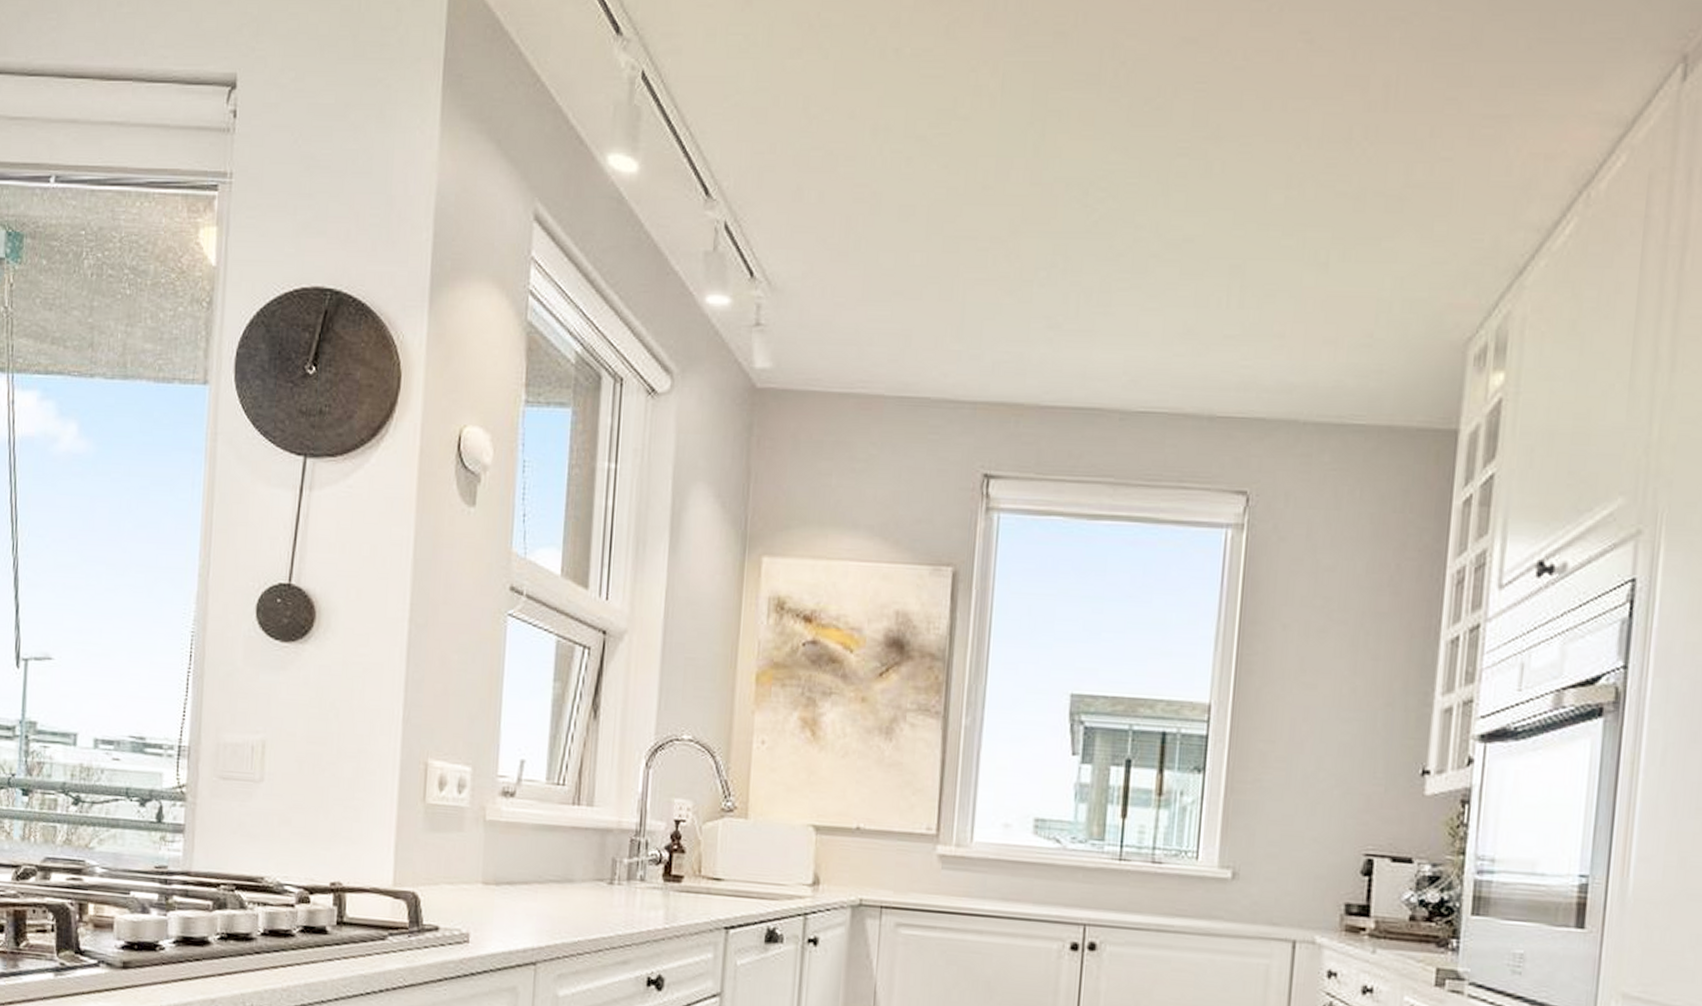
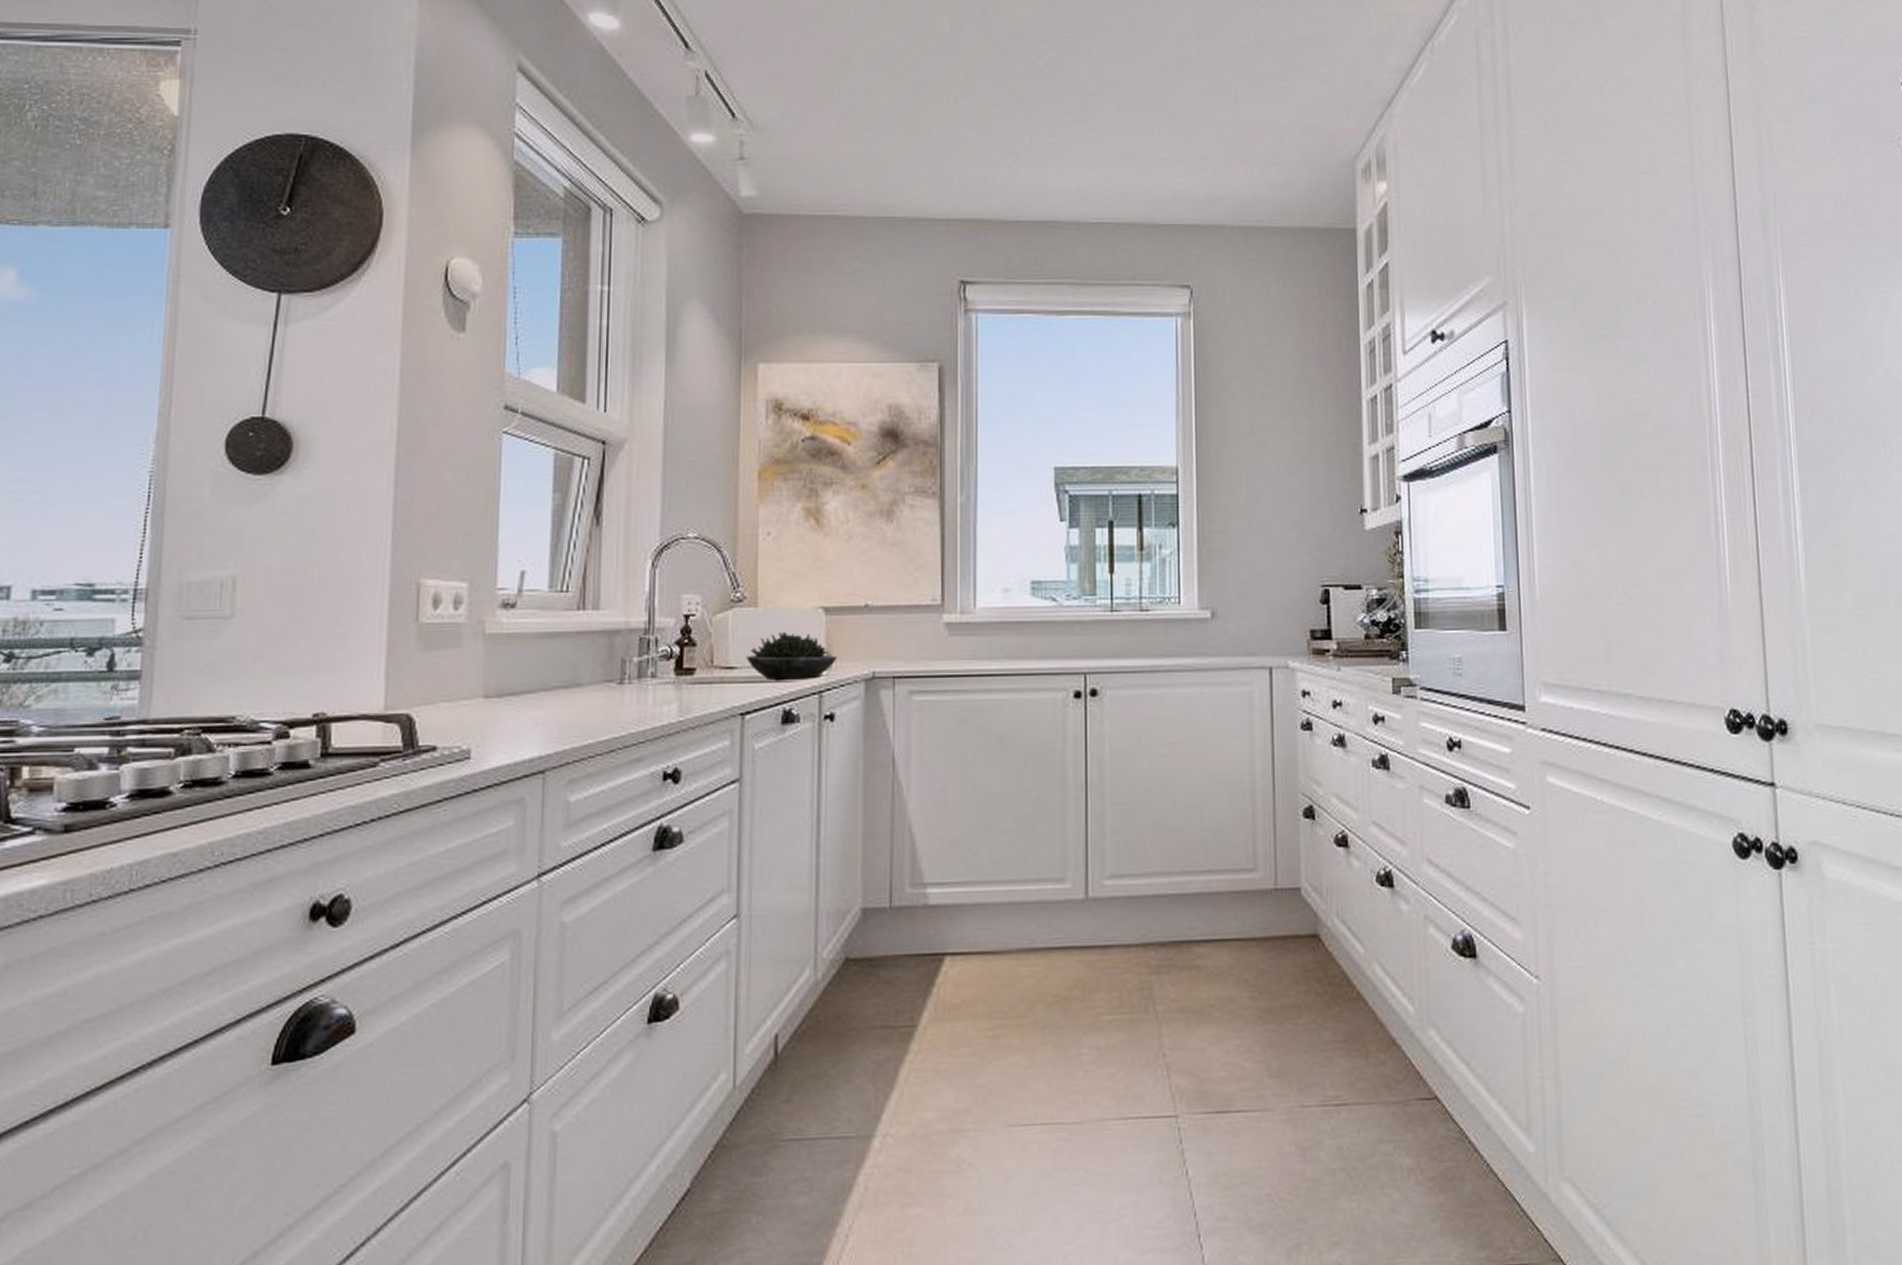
succulent plant: none [733,847,826,900] -> present [746,631,838,680]

